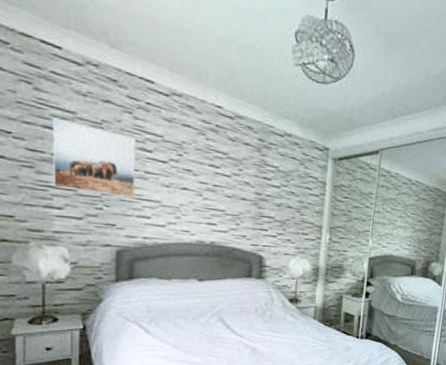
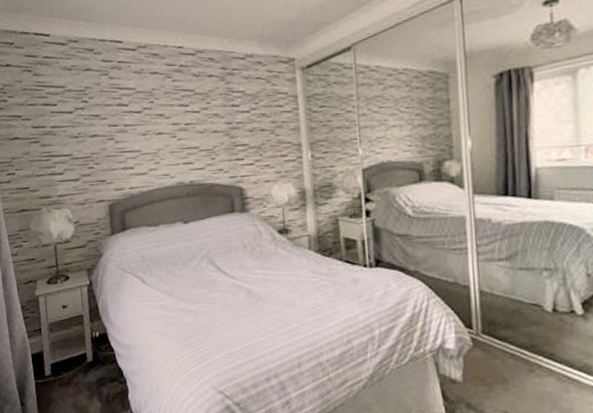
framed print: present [52,117,136,198] -> none [49,94,118,156]

